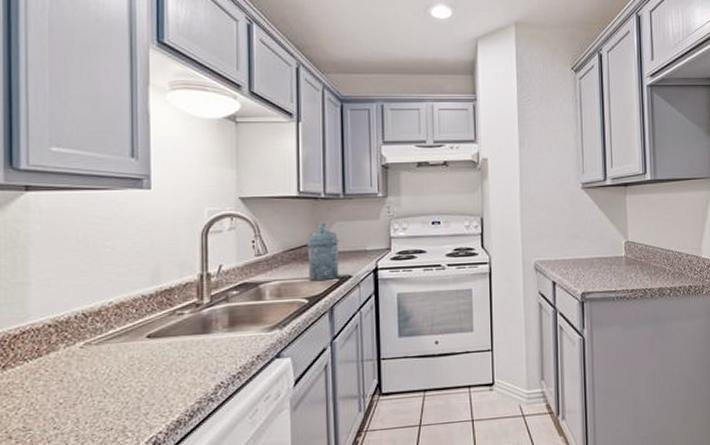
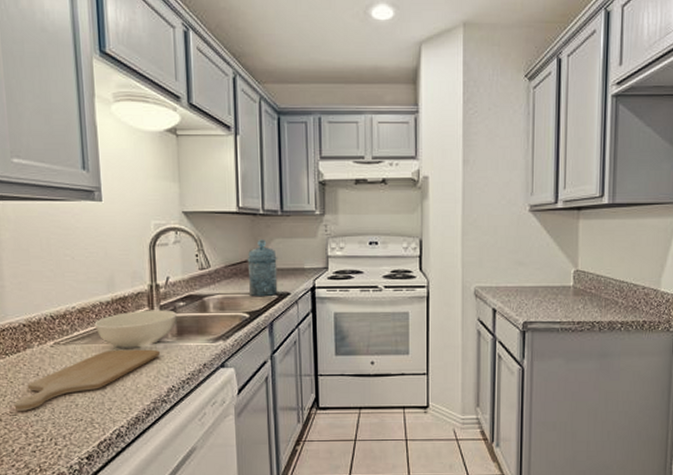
chopping board: none [29,343,209,426] -> present [14,349,161,412]
bowl: none [134,300,229,344] -> present [94,310,177,348]

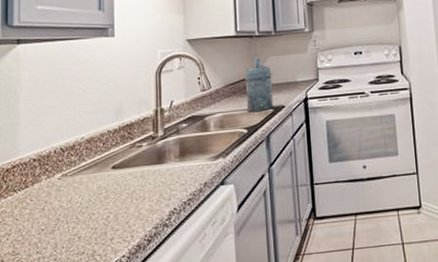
chopping board: present [14,349,161,412] -> none [17,172,164,251]
bowl: present [94,310,177,348] -> none [101,132,179,174]

